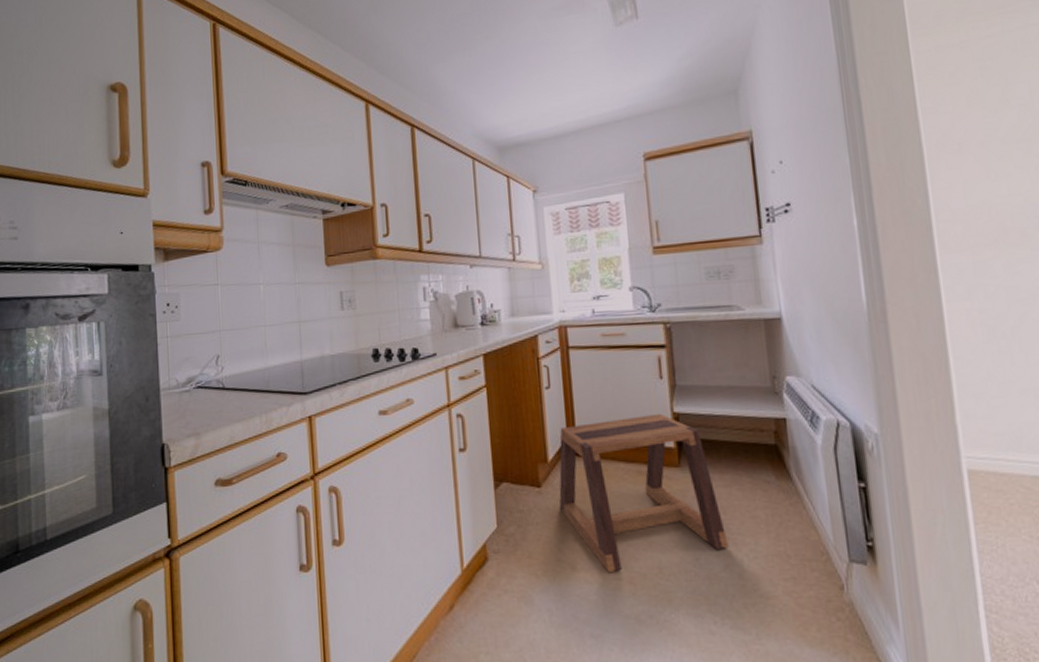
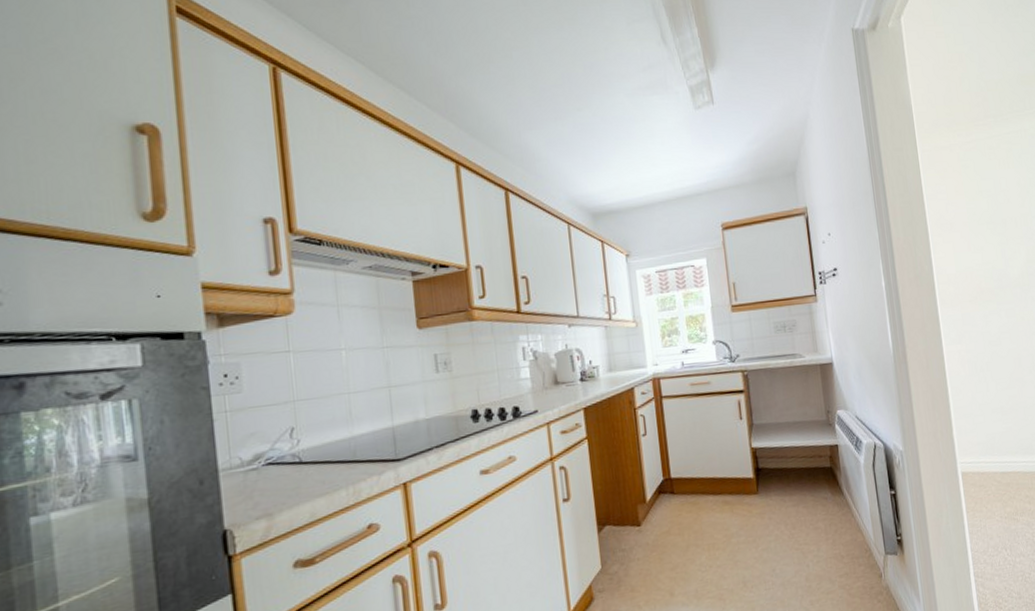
stool: present [559,413,729,573] -> none [656,449,798,594]

